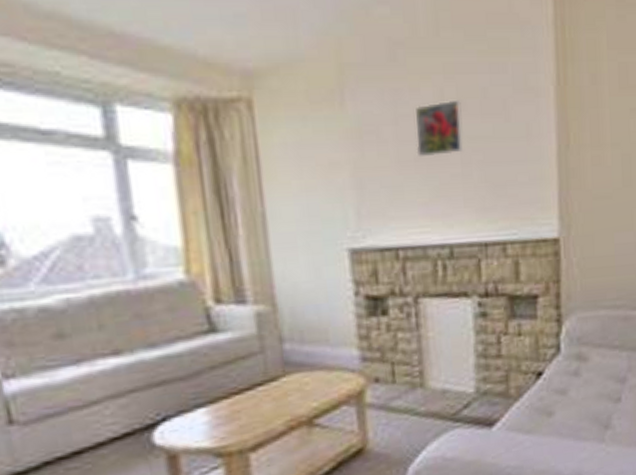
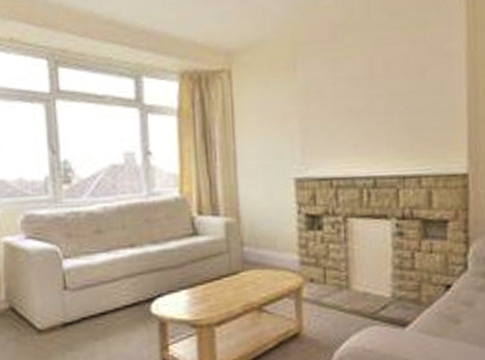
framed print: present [414,99,463,158] -> none [349,64,387,110]

